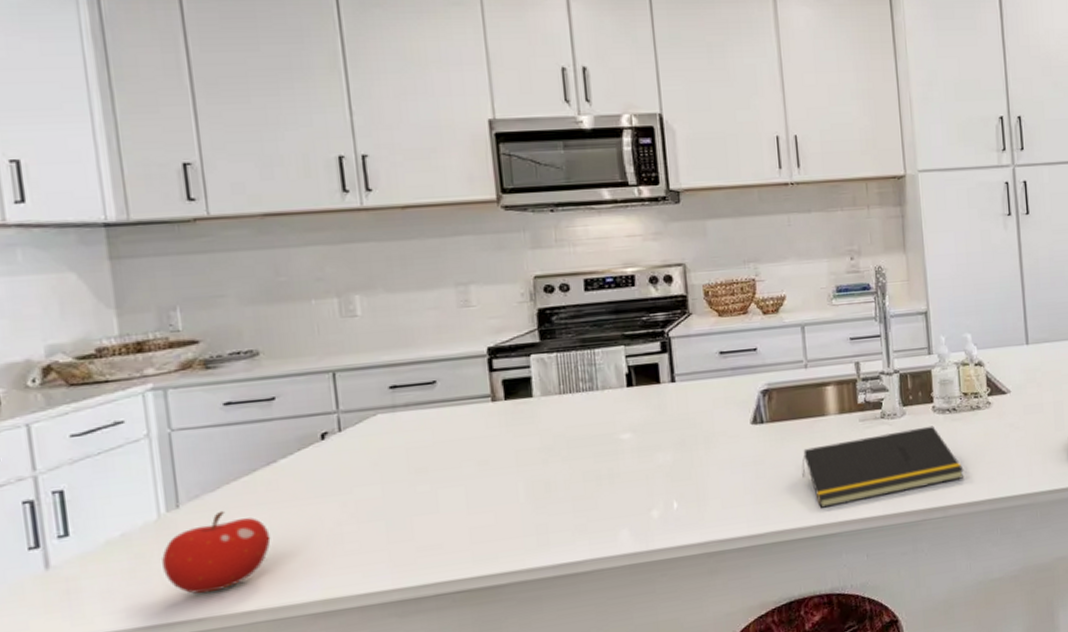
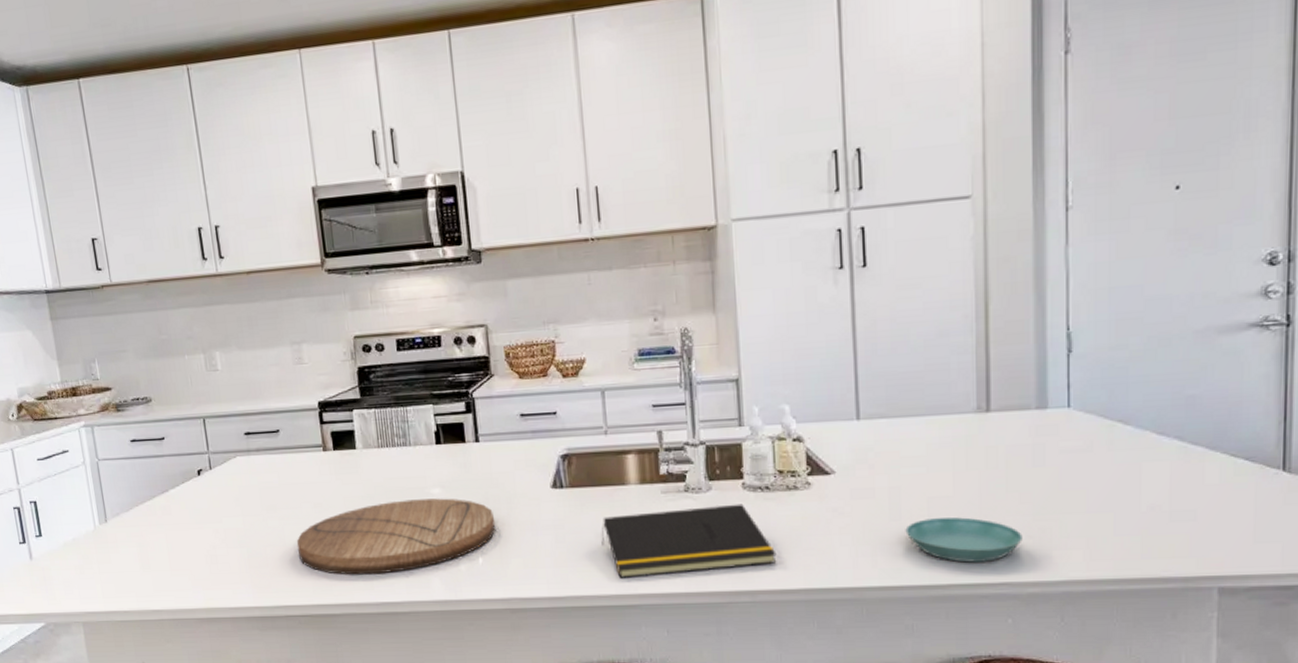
fruit: present [162,510,271,594] -> none [99,527,168,592]
cutting board: none [453,442,693,539] -> present [296,498,496,575]

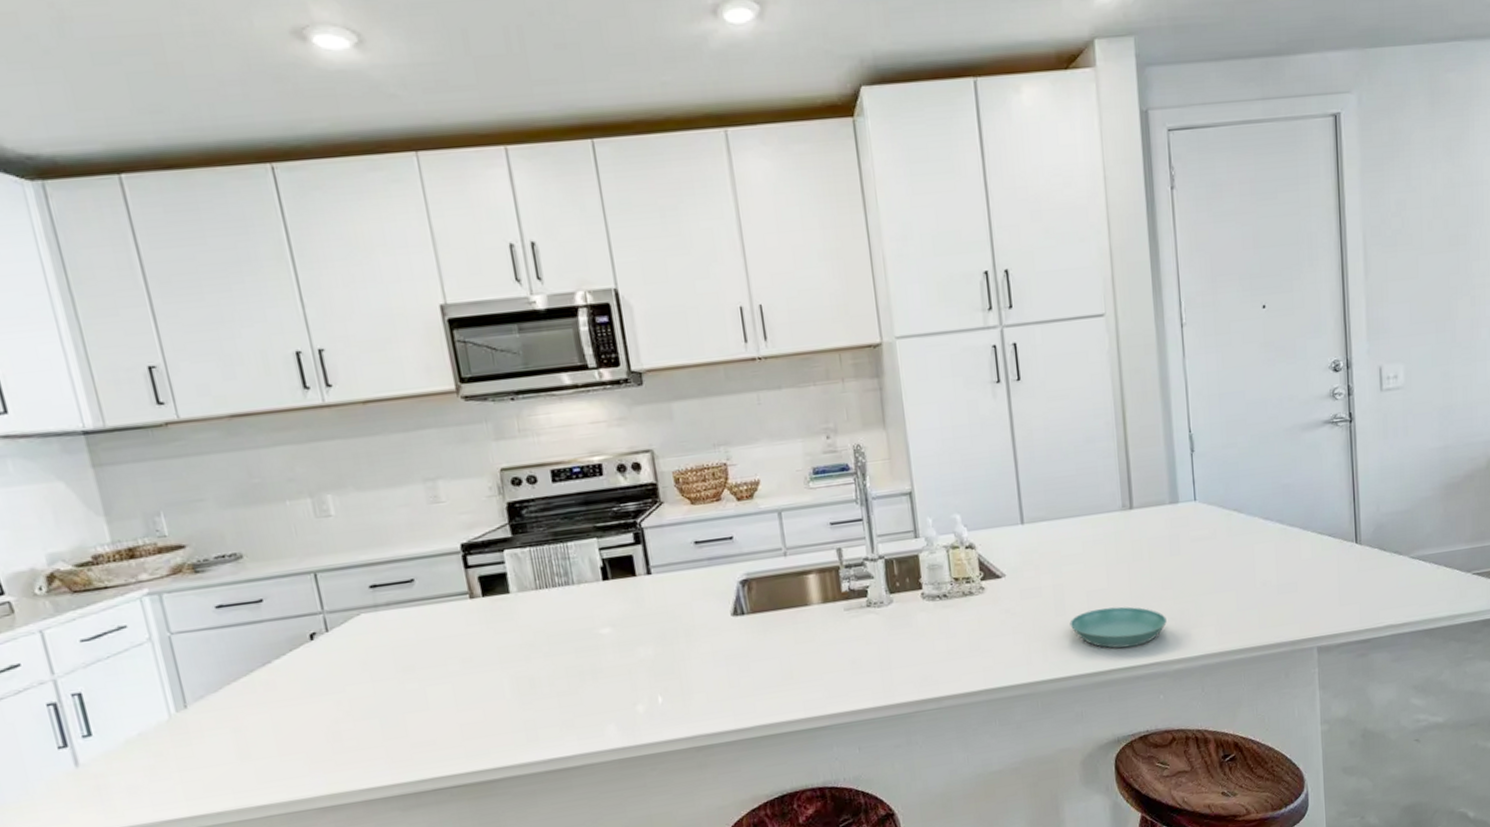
cutting board: present [296,498,496,575] -> none [442,637,676,735]
notepad: present [601,504,777,578] -> none [787,613,959,701]

